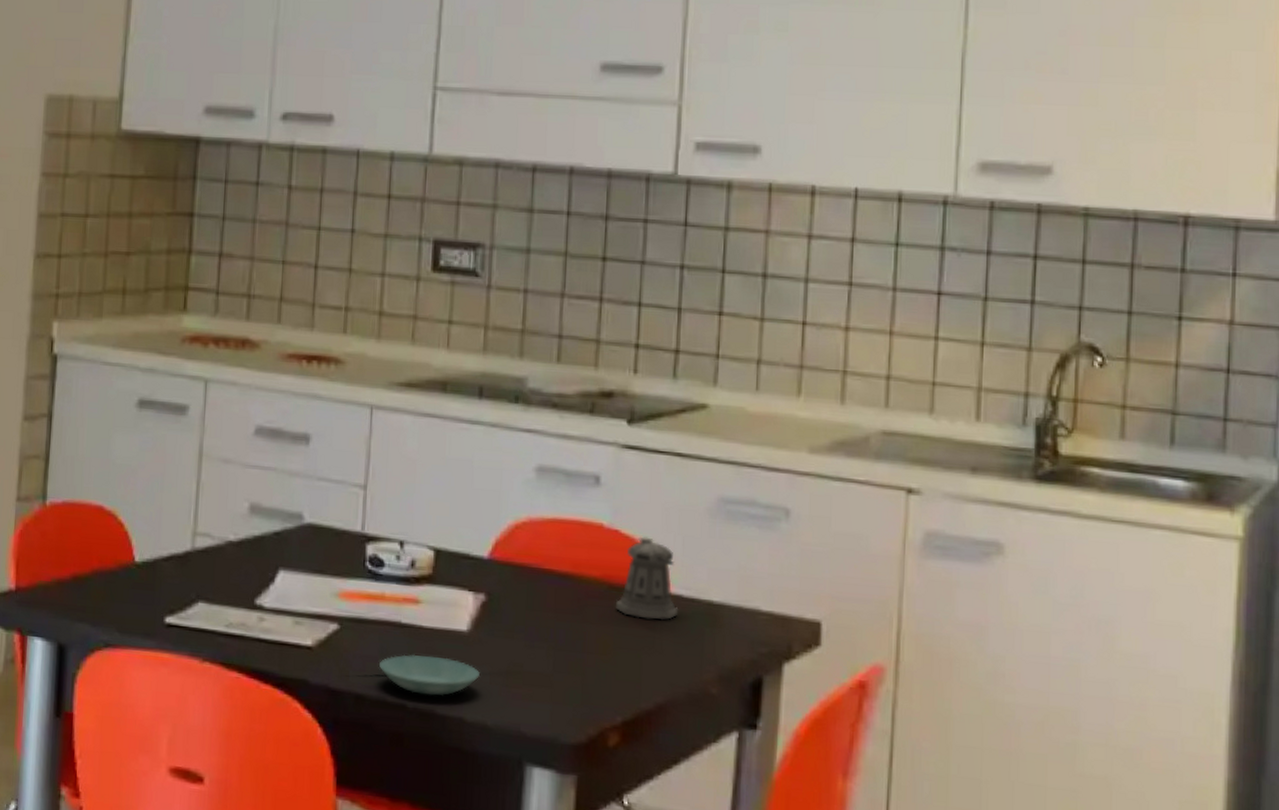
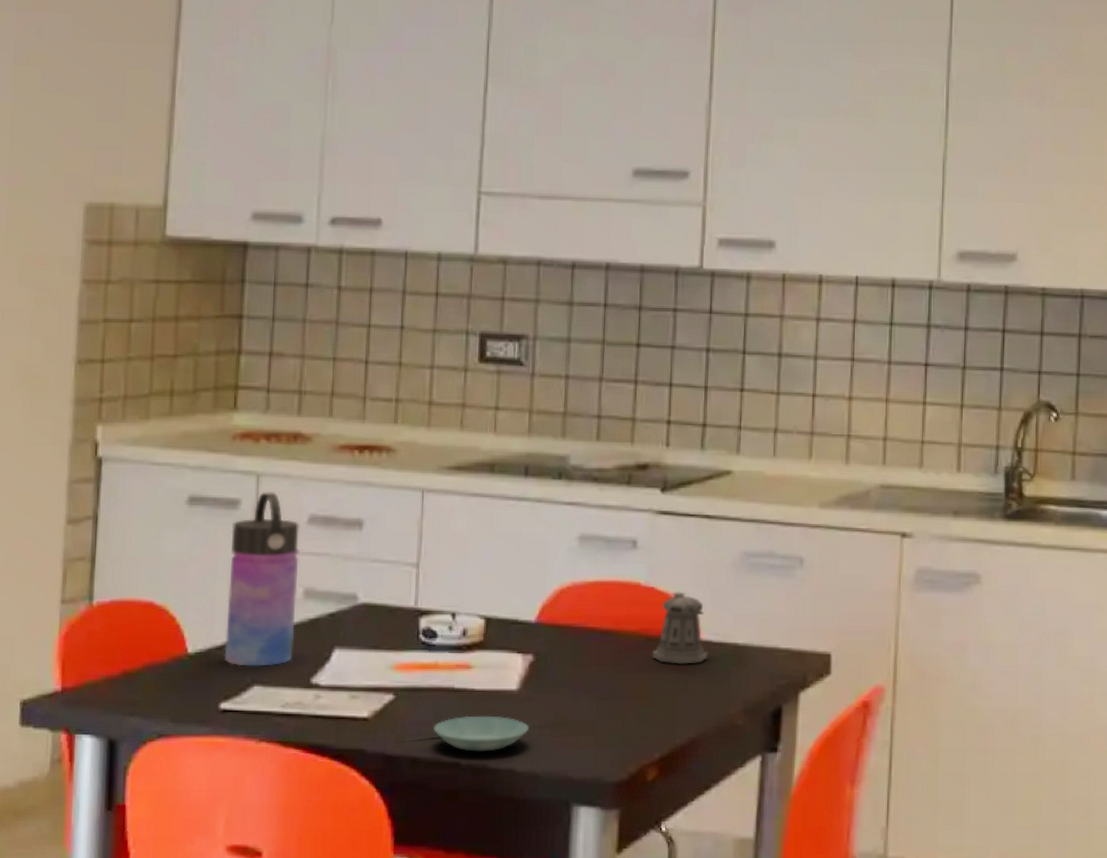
water bottle: none [169,399,246,583] -> present [224,492,299,667]

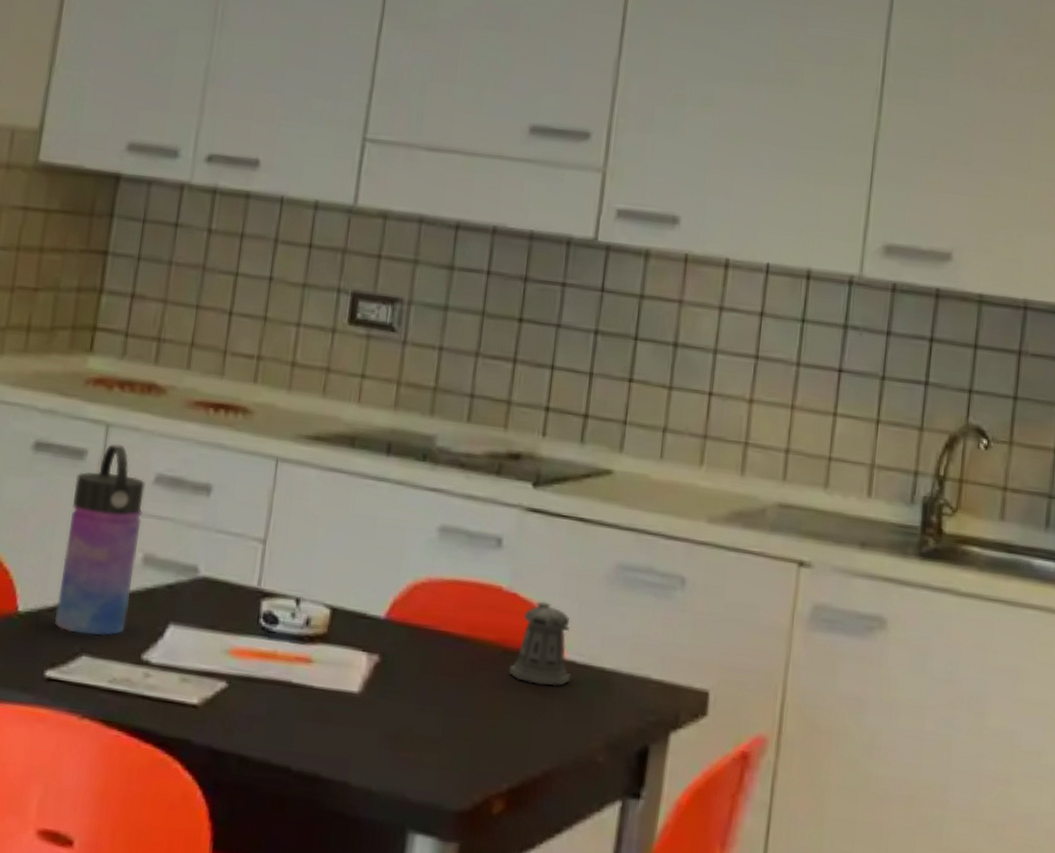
saucer: present [434,715,529,752] -> none [266,715,368,760]

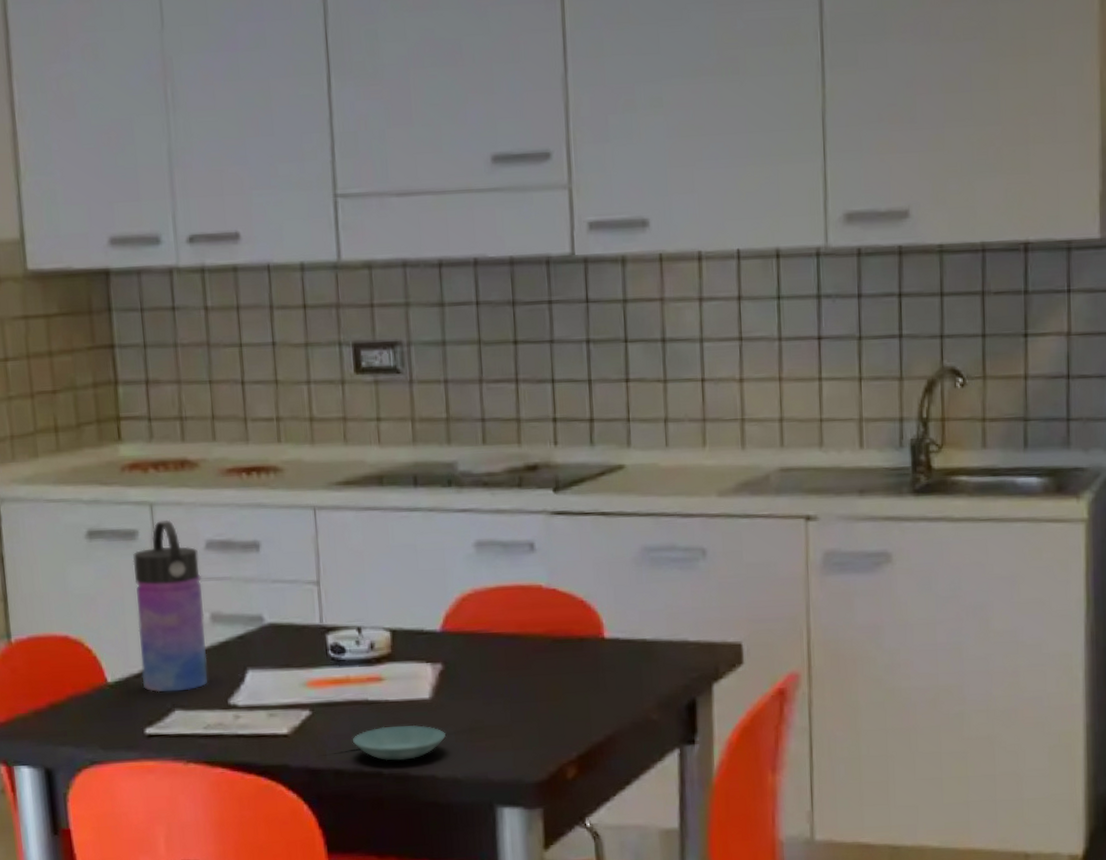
saucer: none [266,715,368,760] -> present [353,725,446,761]
pepper shaker: present [508,601,571,686] -> none [560,591,617,664]

